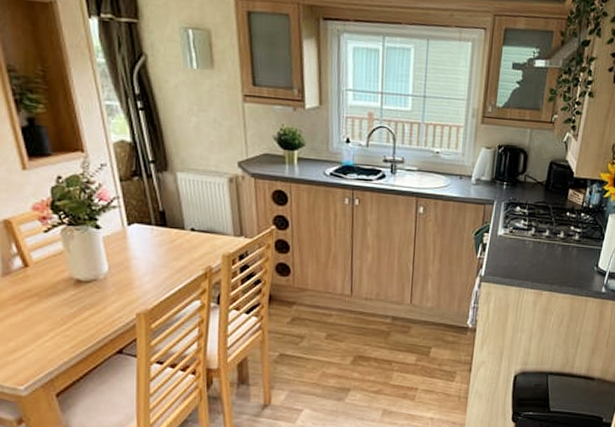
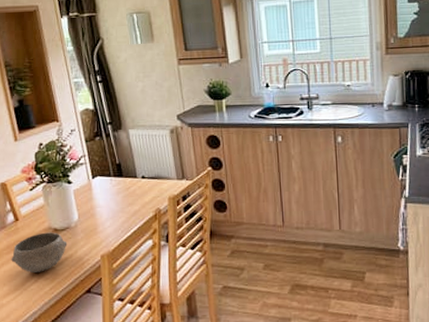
bowl: none [19,283,94,328] -> present [11,232,68,273]

